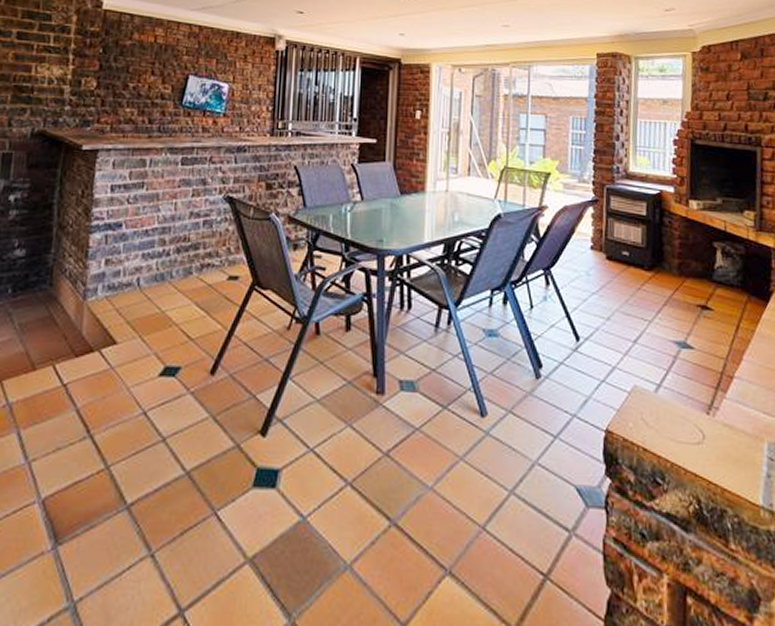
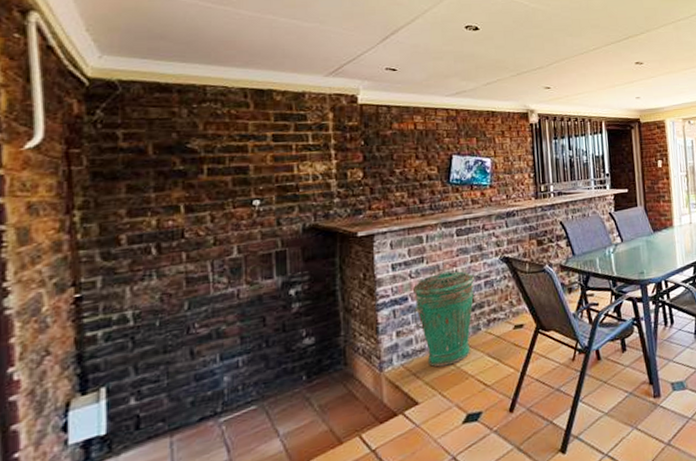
trash can: none [125,201,195,307] -> present [412,270,477,367]

